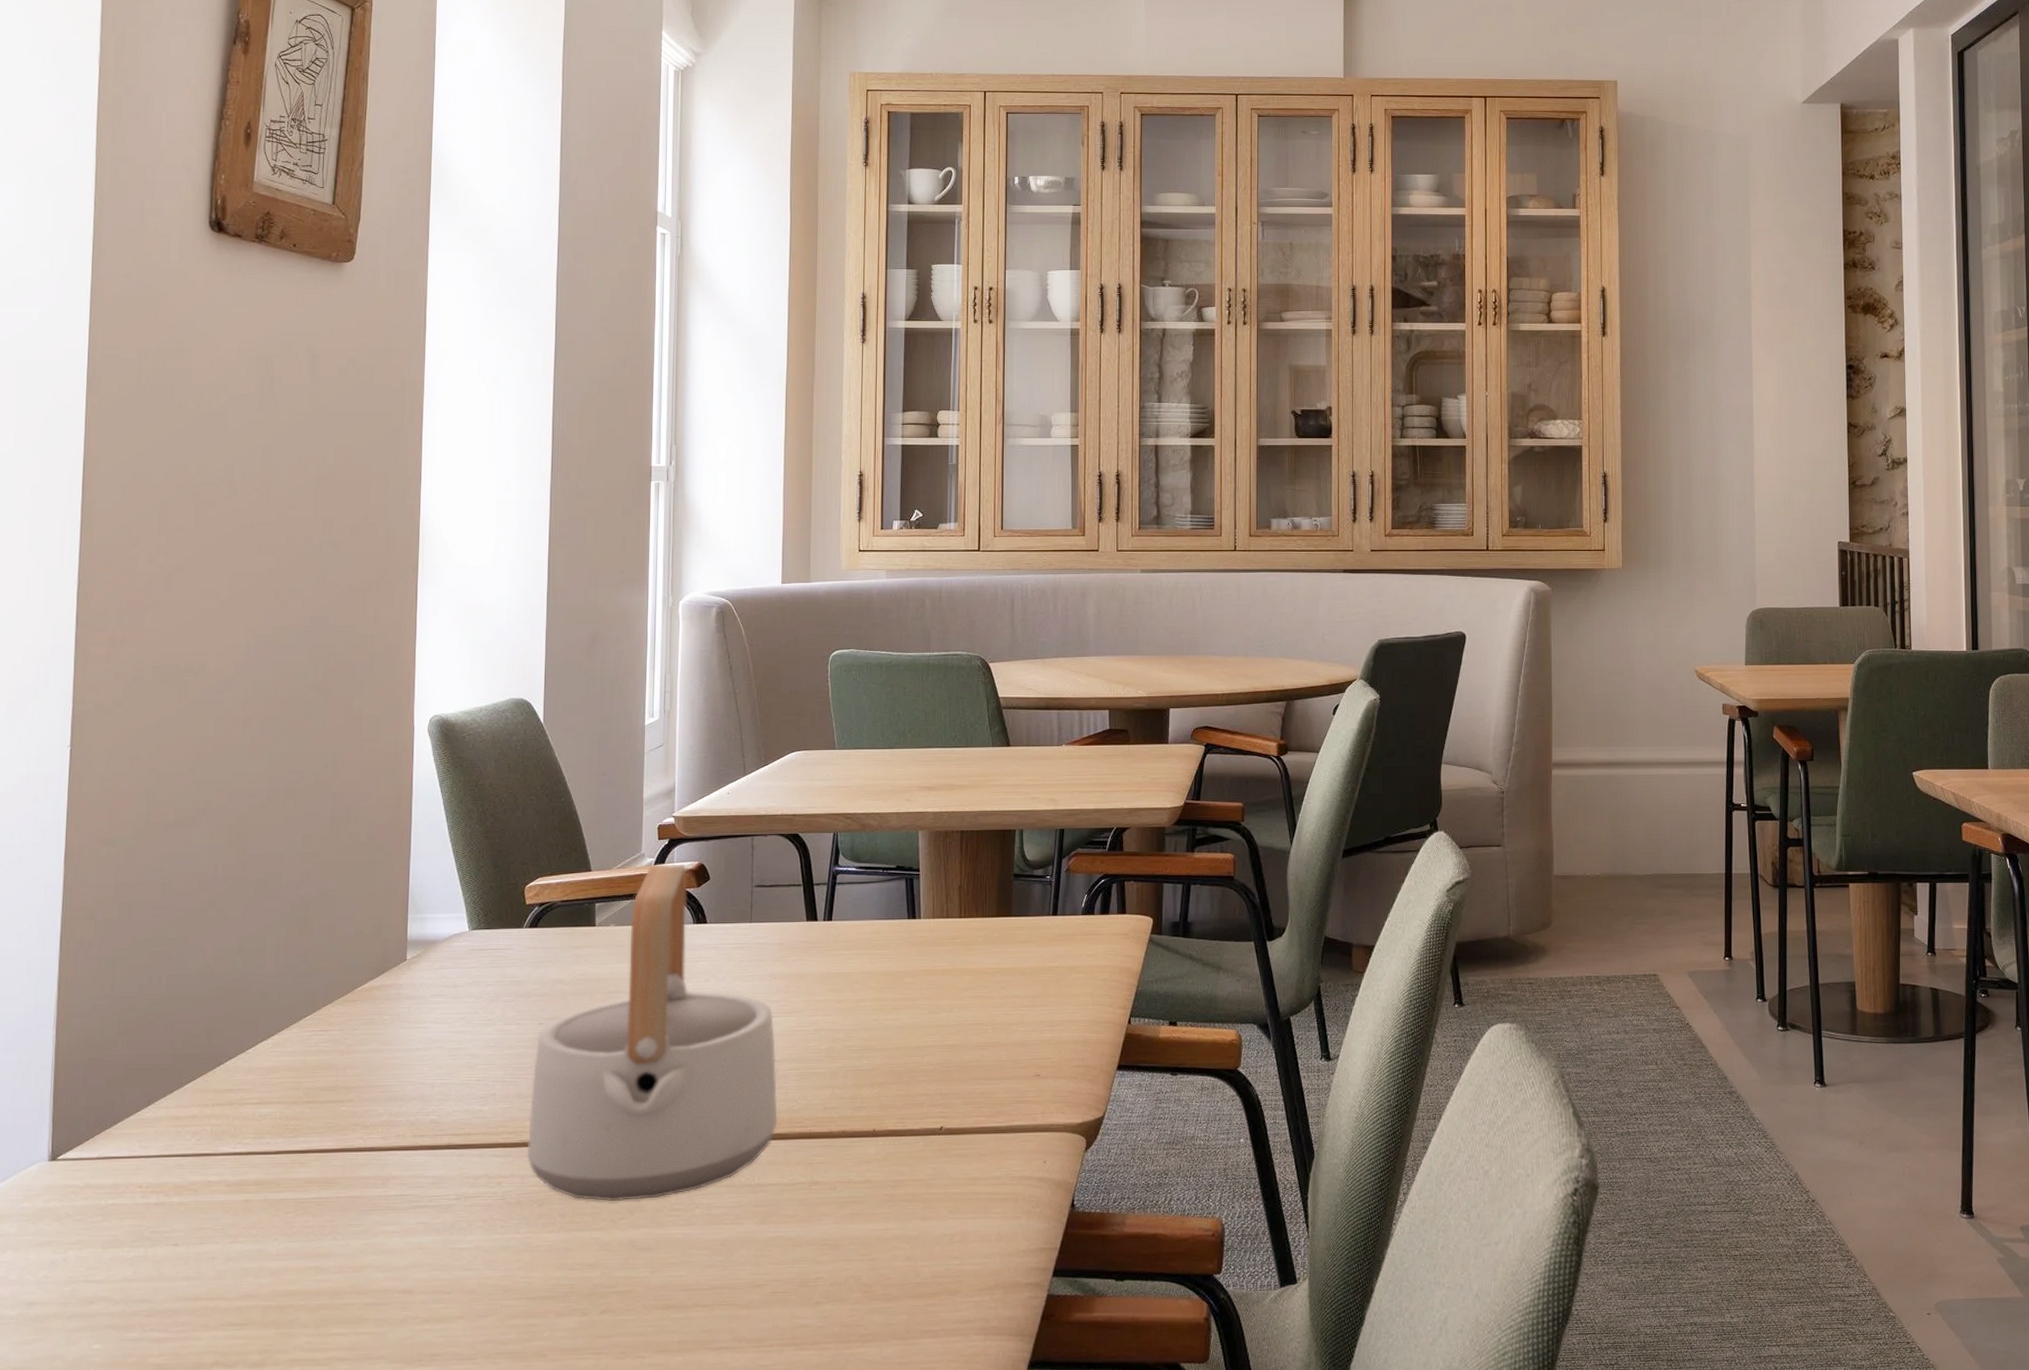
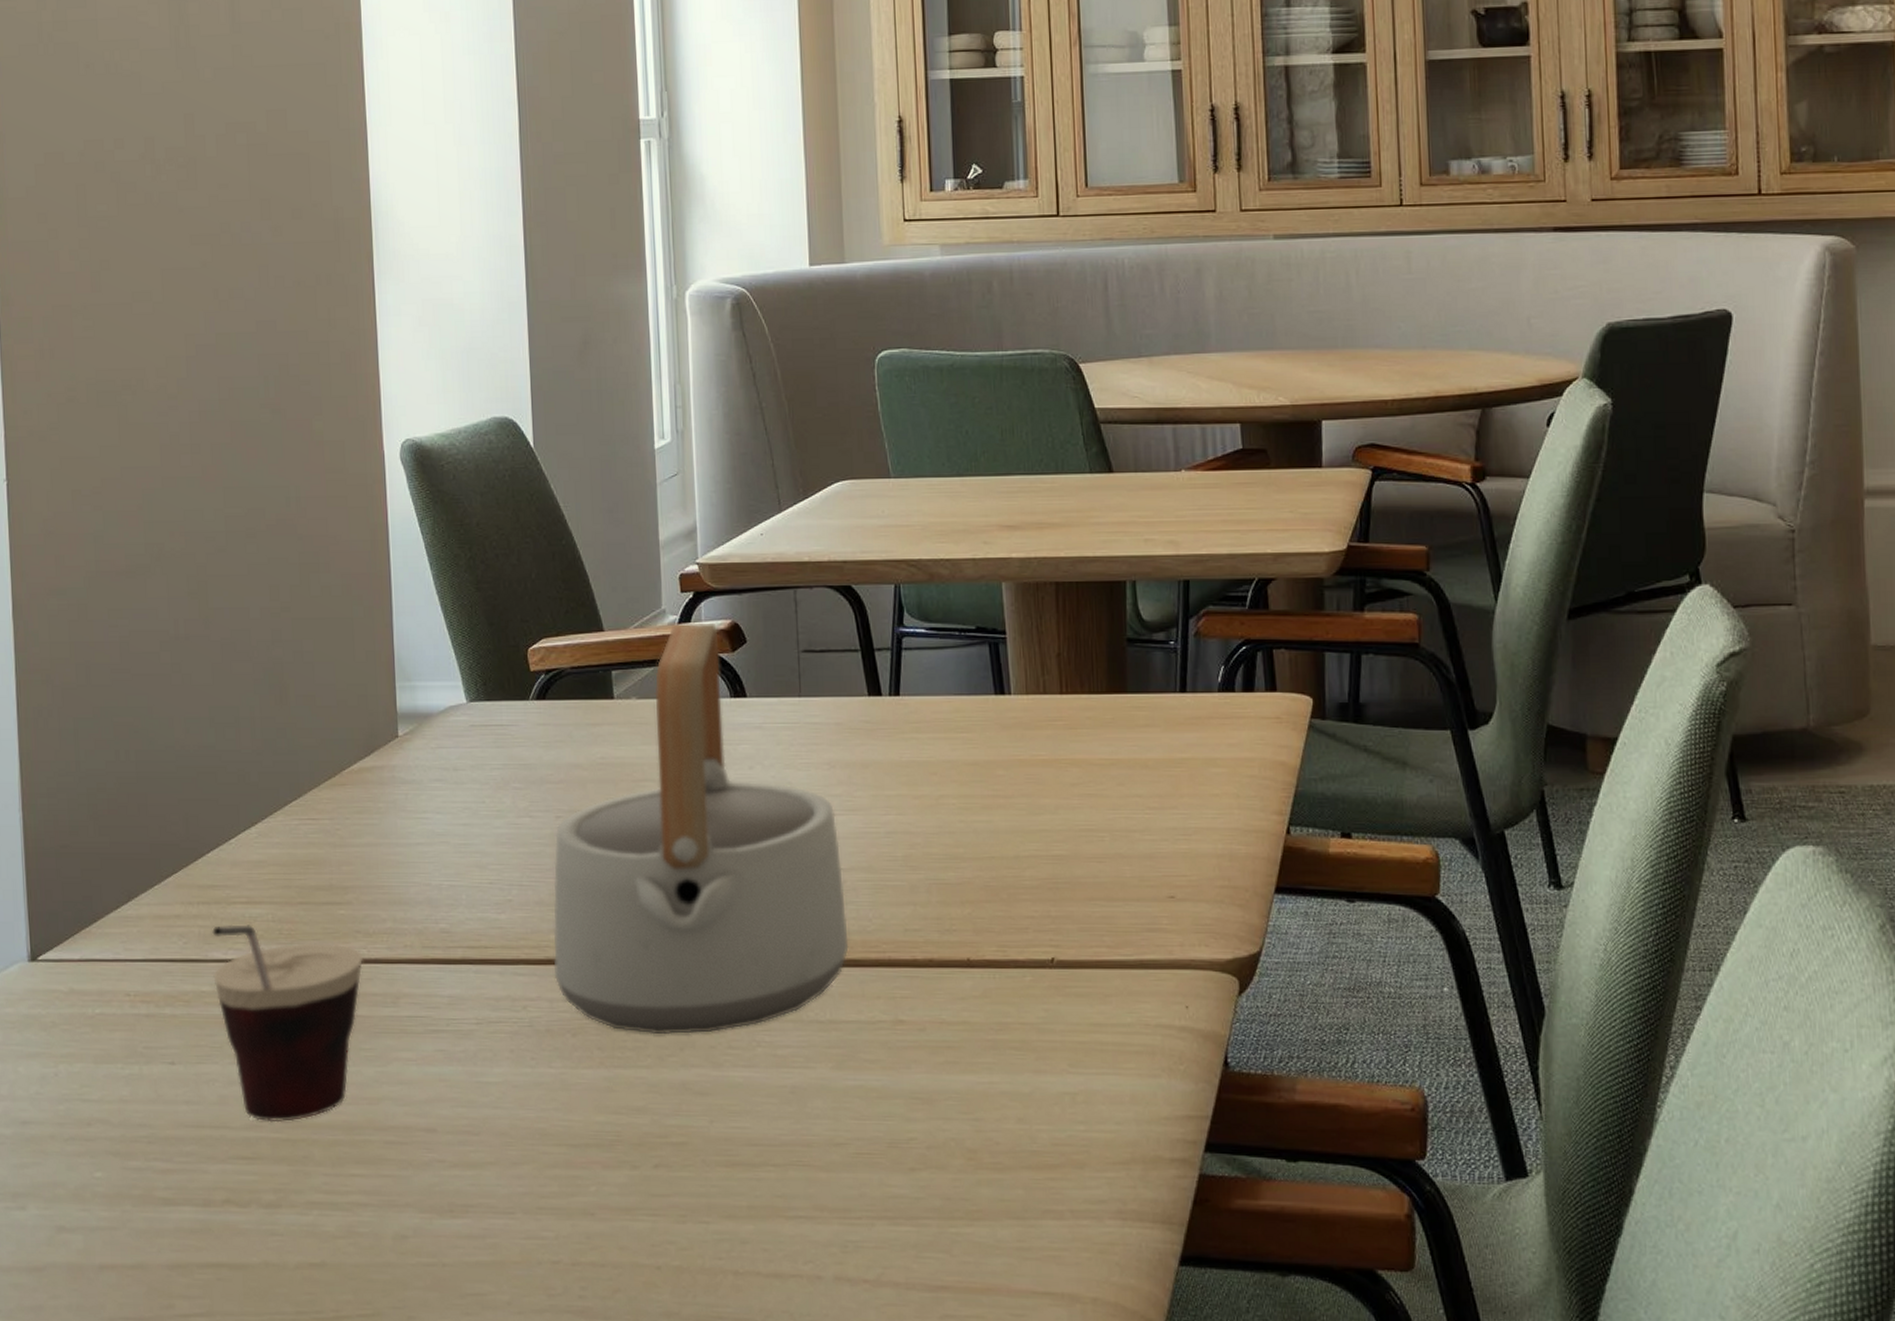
cup: none [221,1122,360,1292] -> present [212,924,364,1123]

